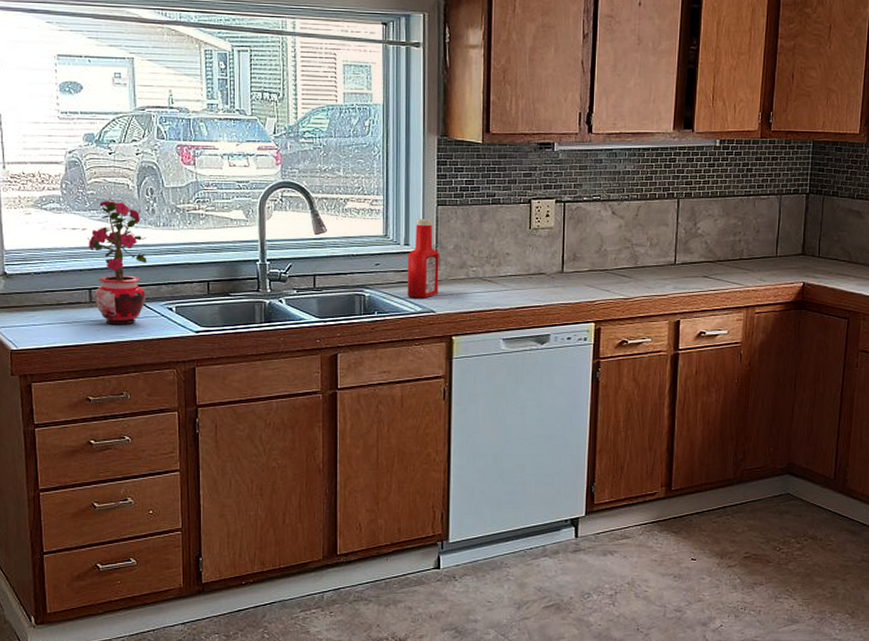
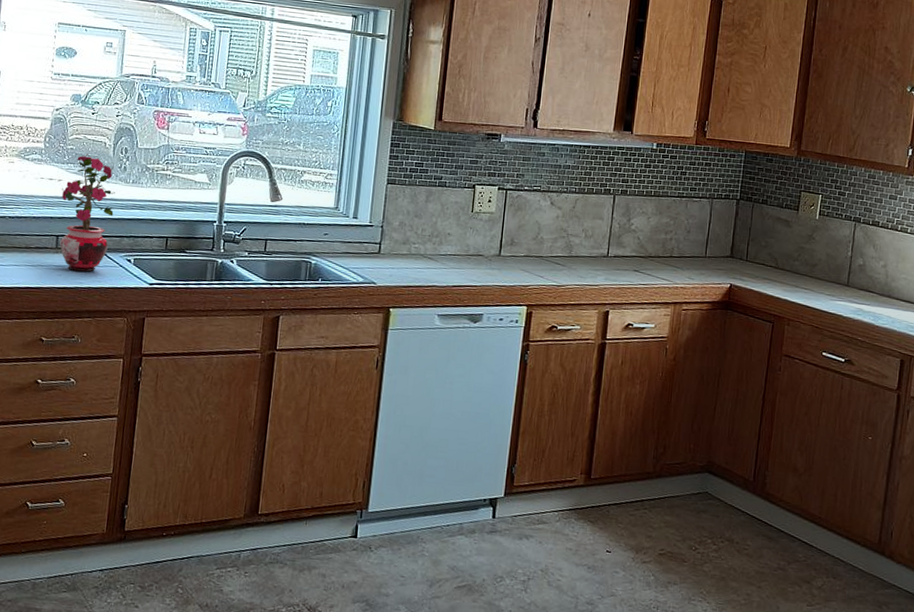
ketchup bottle: present [407,219,439,298] -> none [351,195,385,270]

